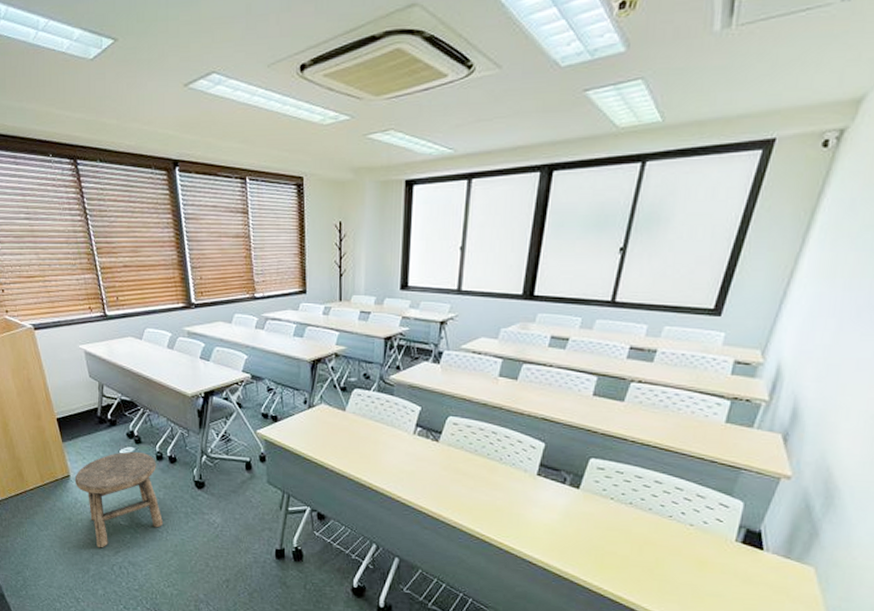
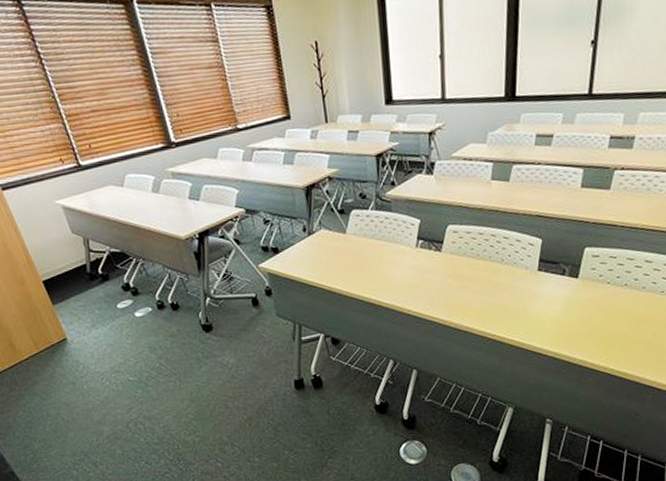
stool: present [74,451,164,548] -> none [72,303,175,408]

